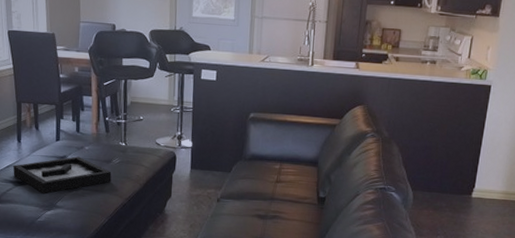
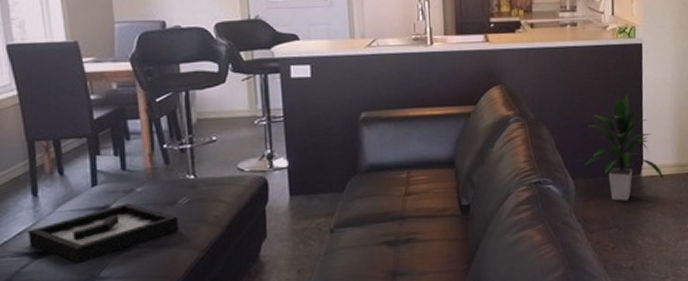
indoor plant: none [425,127,492,215] -> present [586,94,665,201]

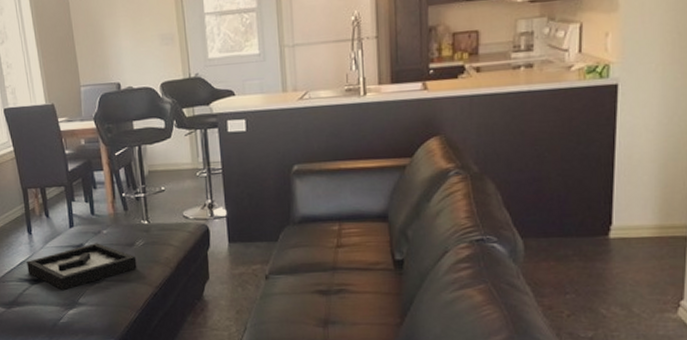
indoor plant: present [586,94,665,201] -> none [538,144,640,265]

